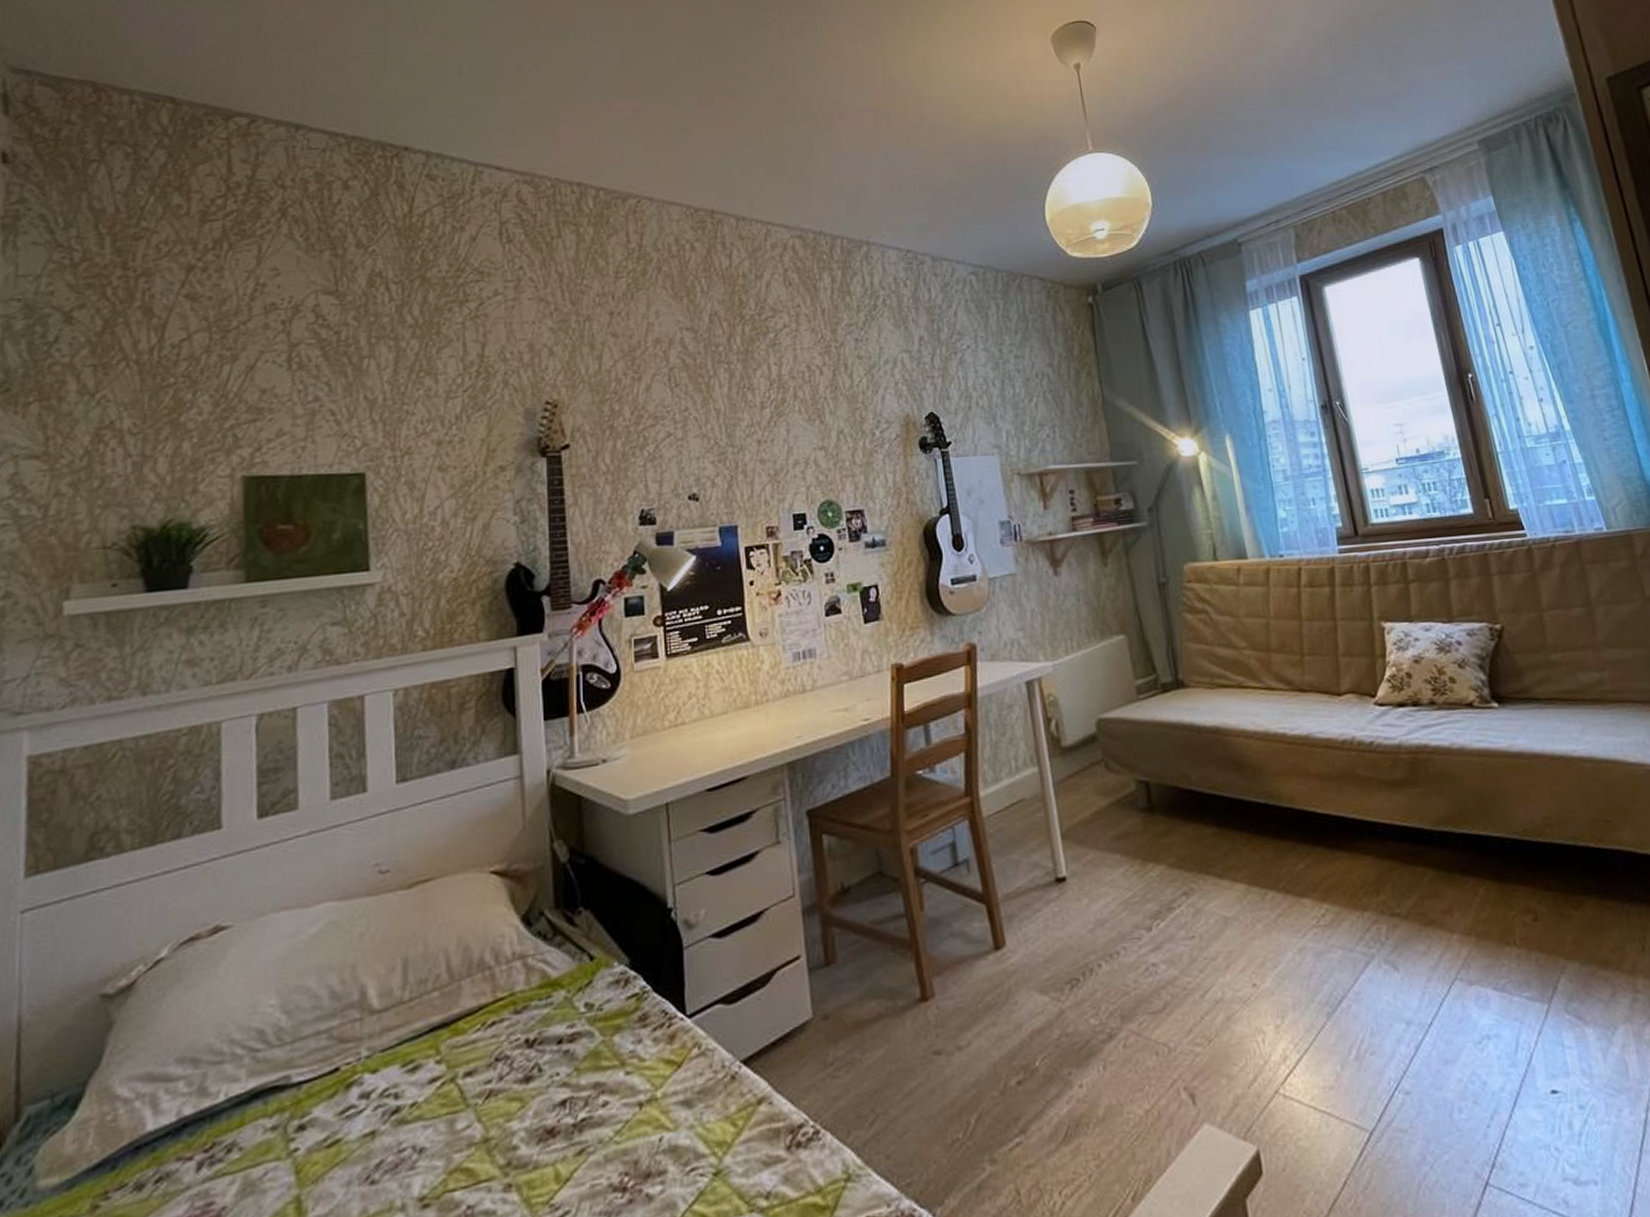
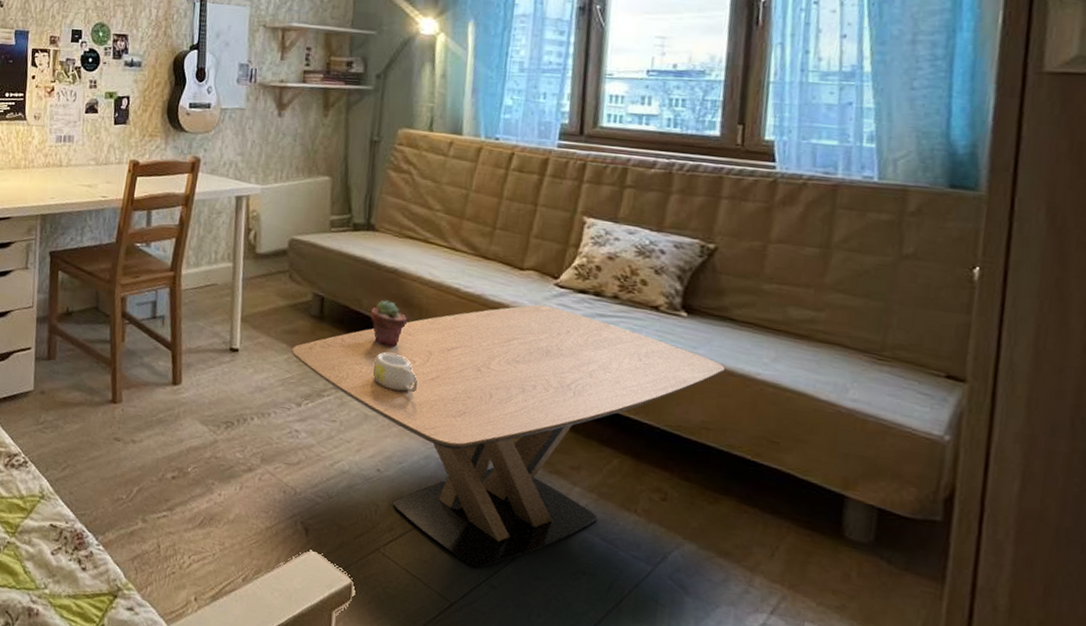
coffee table: none [1127,729,1547,1075] -> present [292,304,726,568]
potted succulent: none [1201,767,1243,825] -> present [370,300,407,347]
mug: none [1219,830,1272,877] -> present [372,352,418,392]

